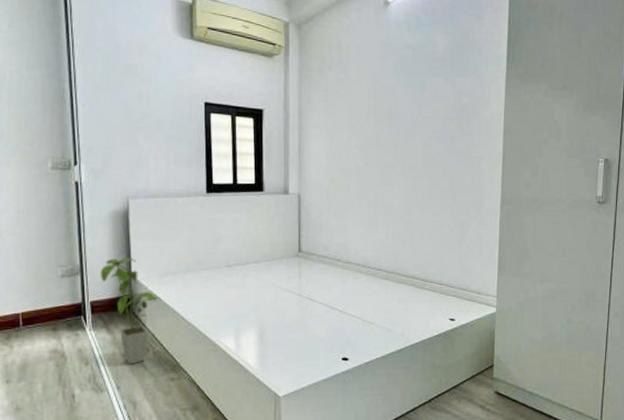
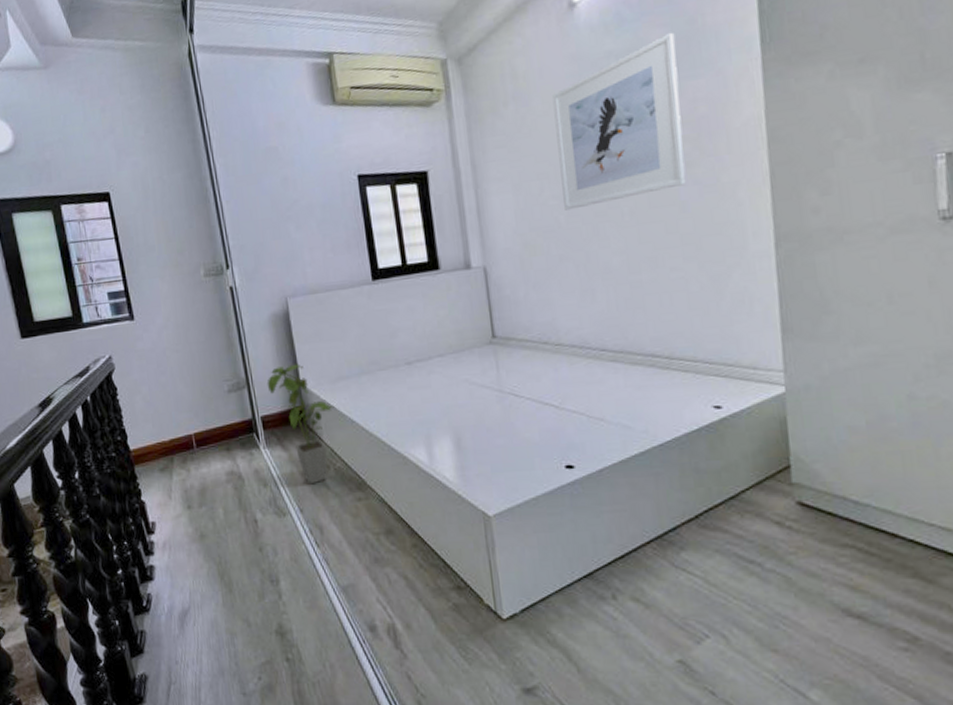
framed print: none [364,40,454,159] -> present [552,32,686,210]

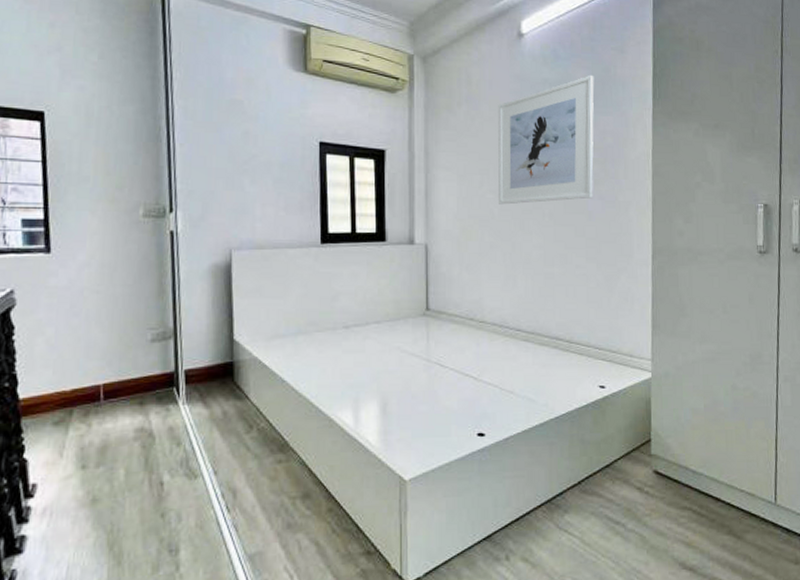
house plant: present [267,364,335,485] -> none [196,318,267,445]

